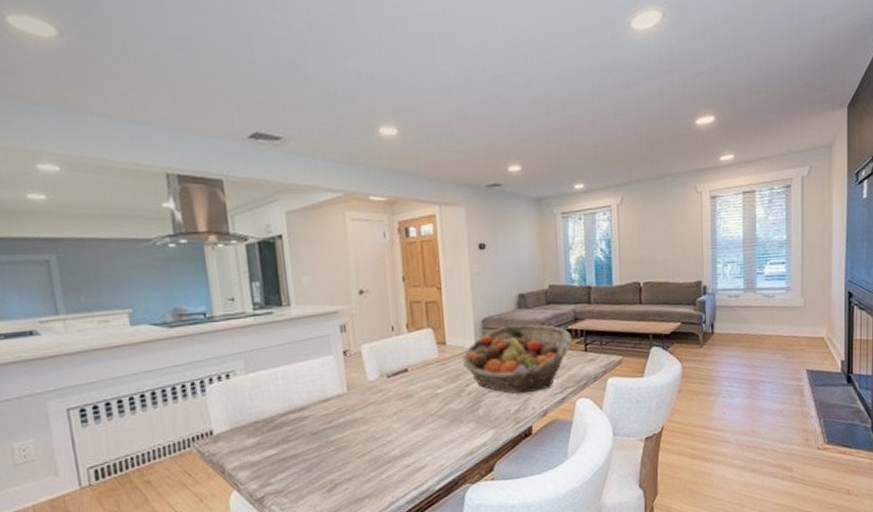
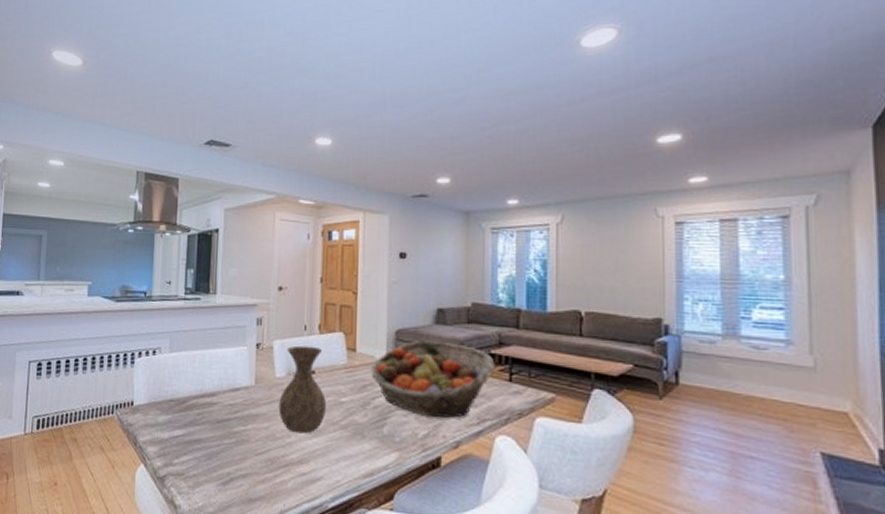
vase: none [374,345,424,430] -> present [278,345,327,434]

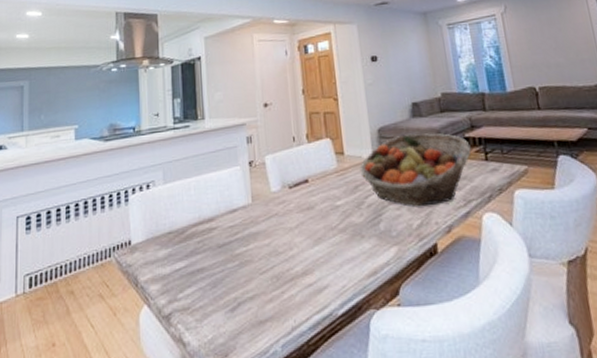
vase: present [278,345,327,434] -> none [277,155,324,245]

